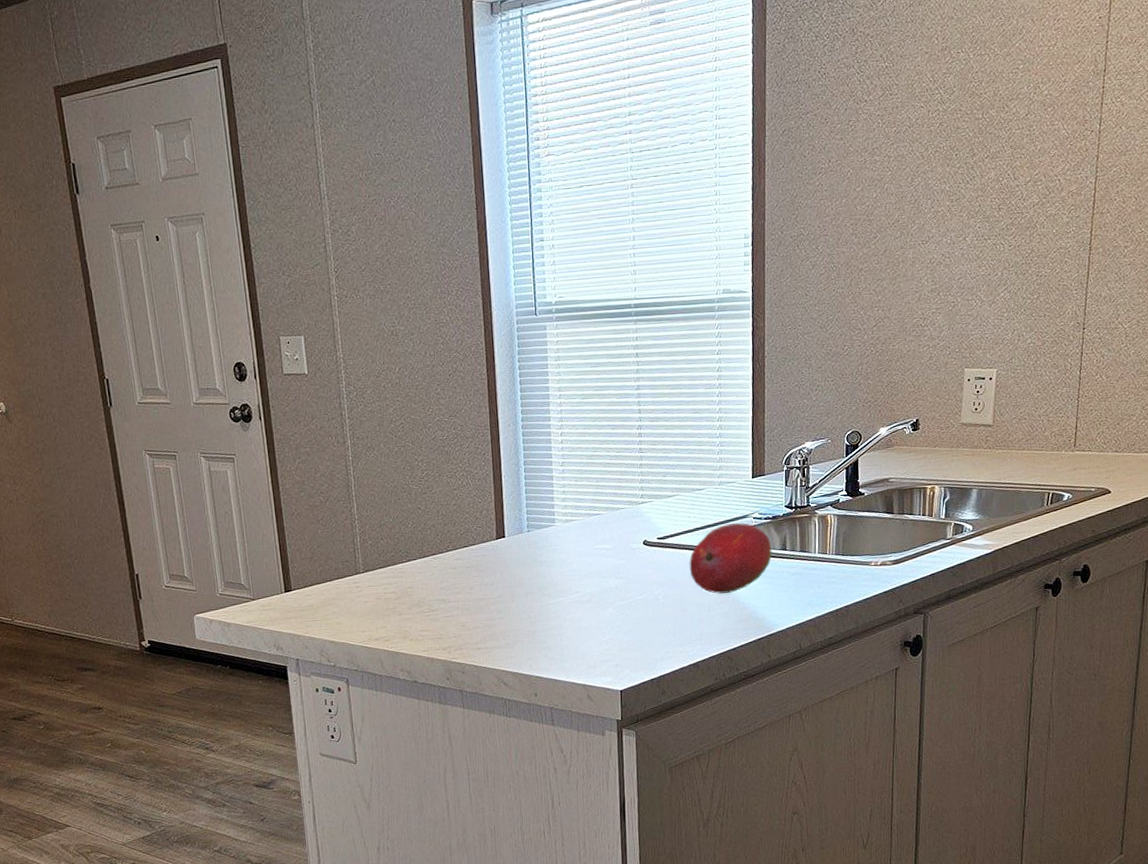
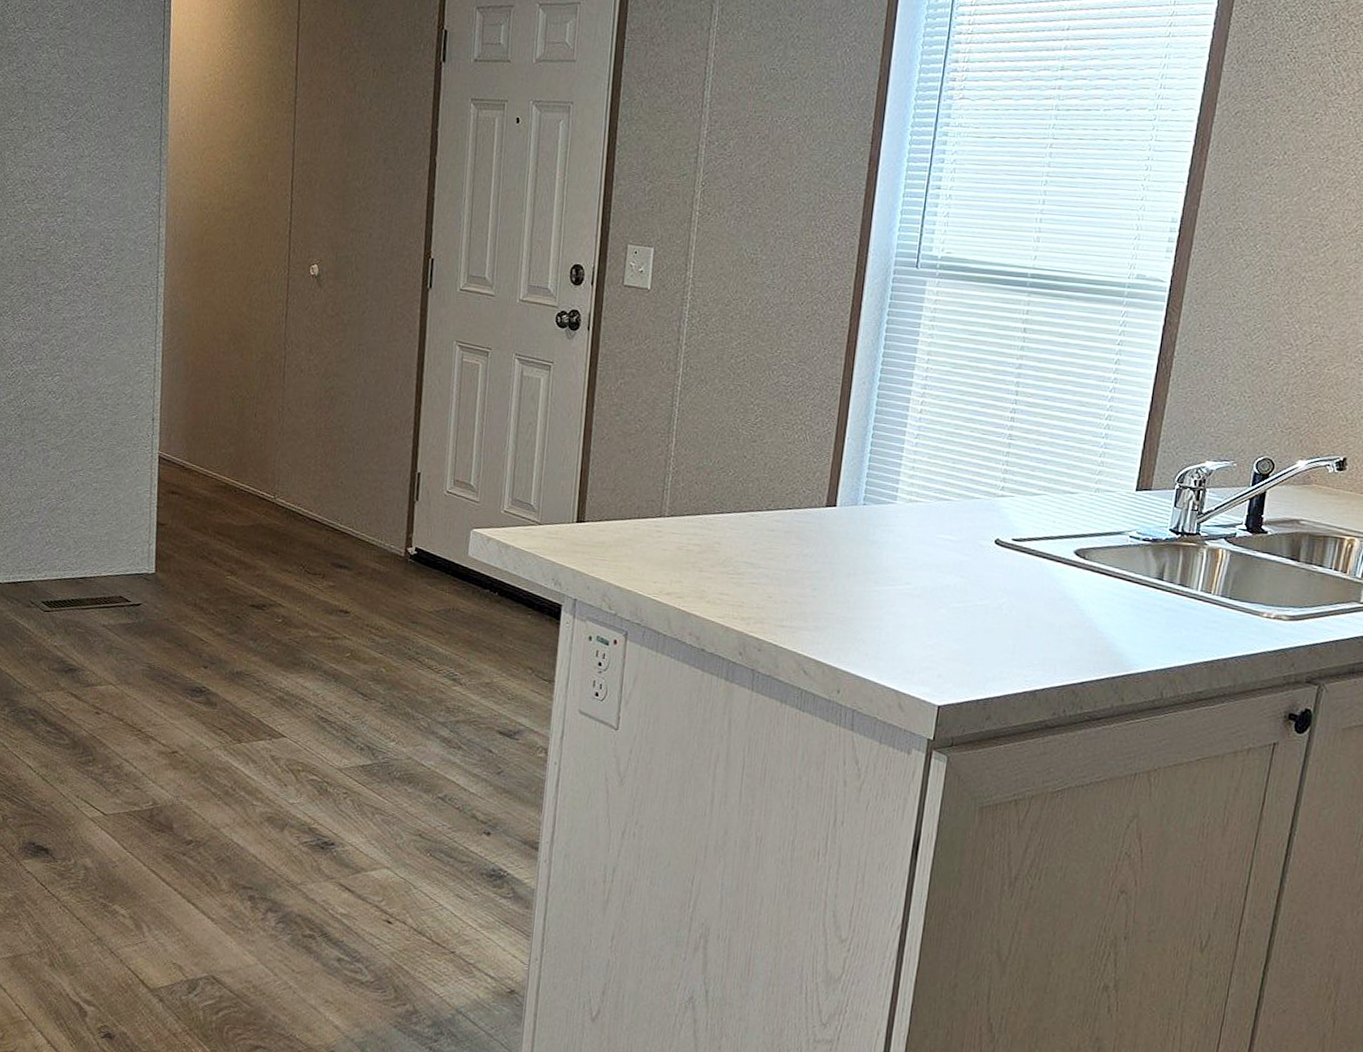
fruit: present [689,523,772,594] -> none [1043,537,1147,618]

